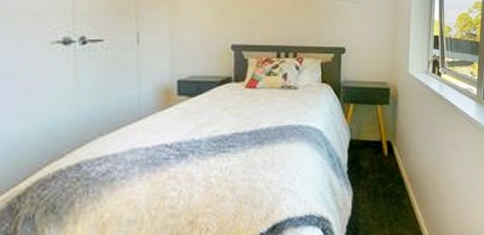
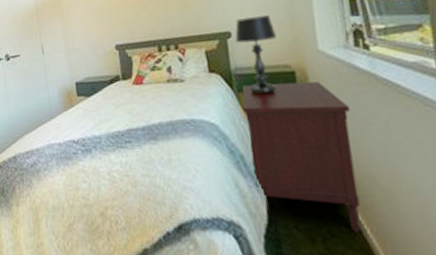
dresser: none [345,97,422,216] -> present [242,81,361,232]
table lamp: none [348,38,380,106] -> present [235,15,276,95]

